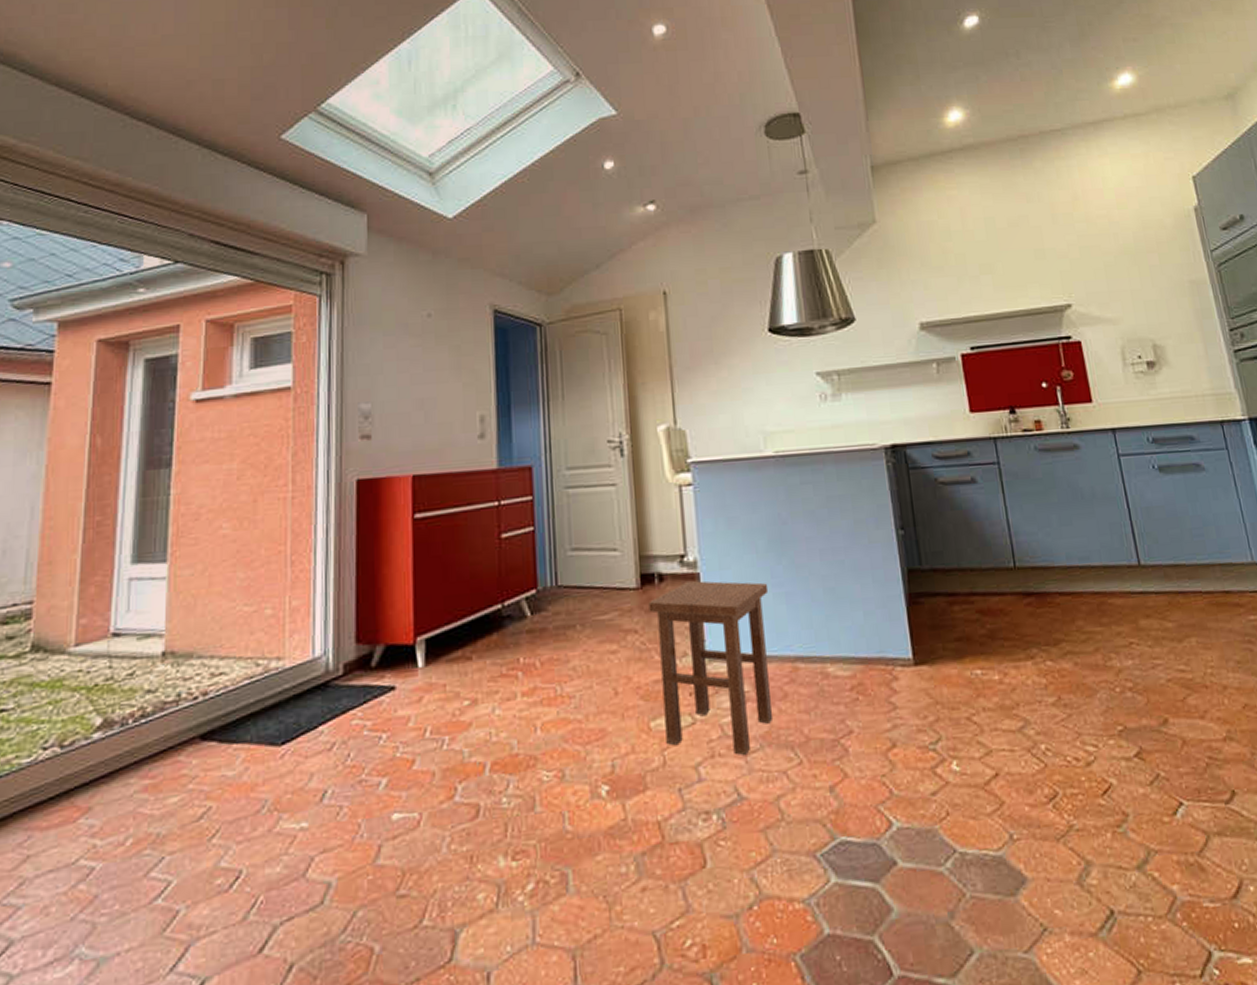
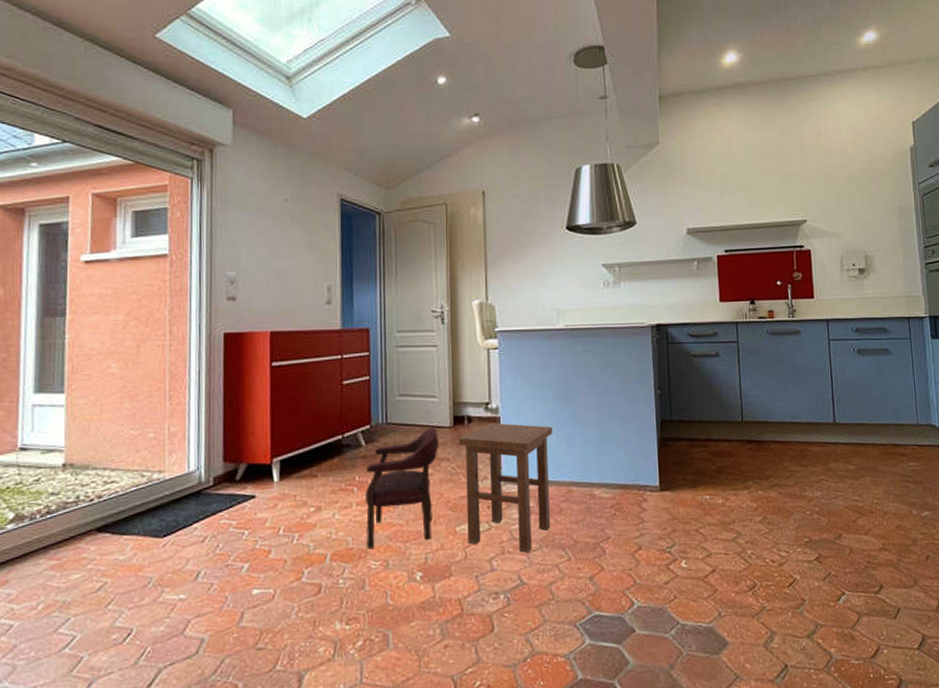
stool: none [531,590,624,756] -> present [365,428,440,550]

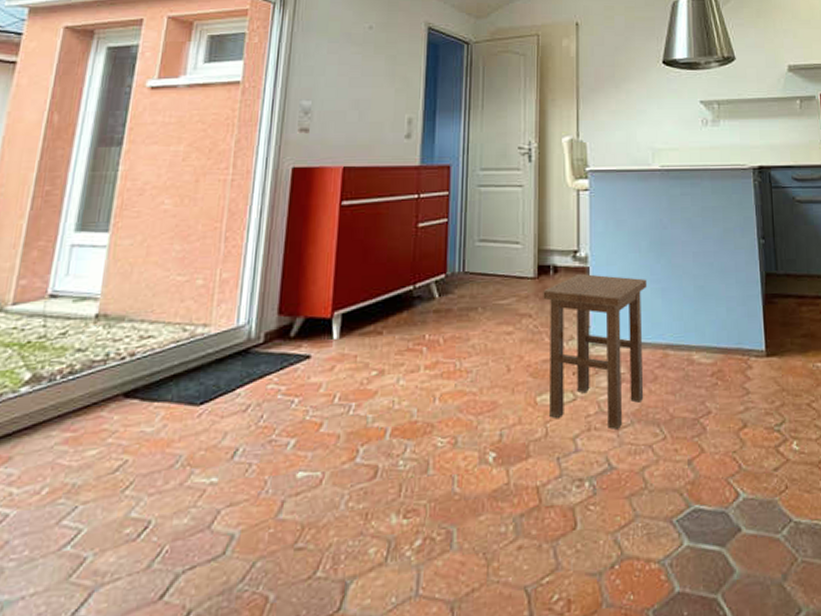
stool: present [365,428,440,550] -> none [433,278,522,423]

